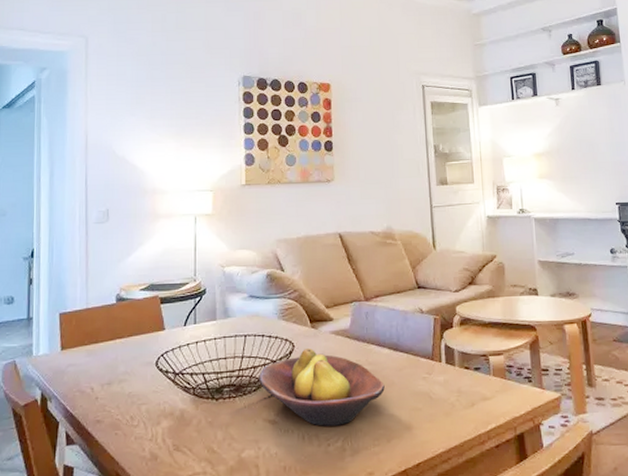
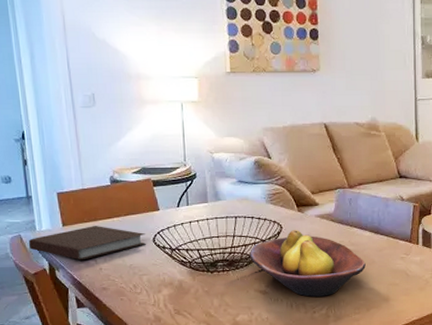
notebook: none [22,349,148,389] -> present [28,226,146,261]

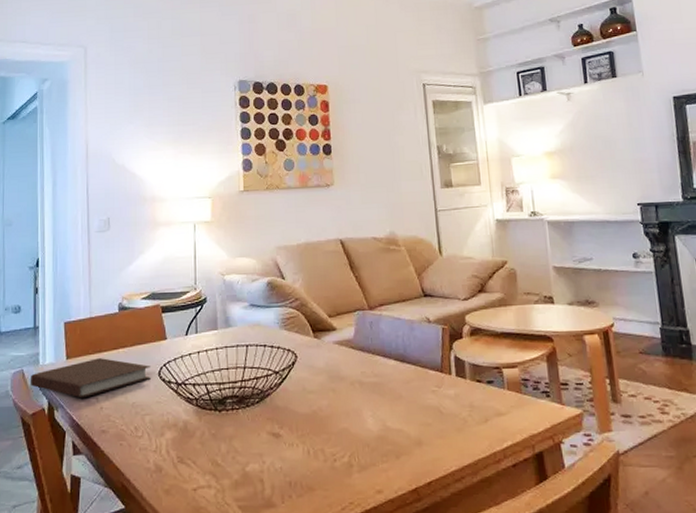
fruit bowl: present [250,230,366,297] -> none [262,359,392,441]

